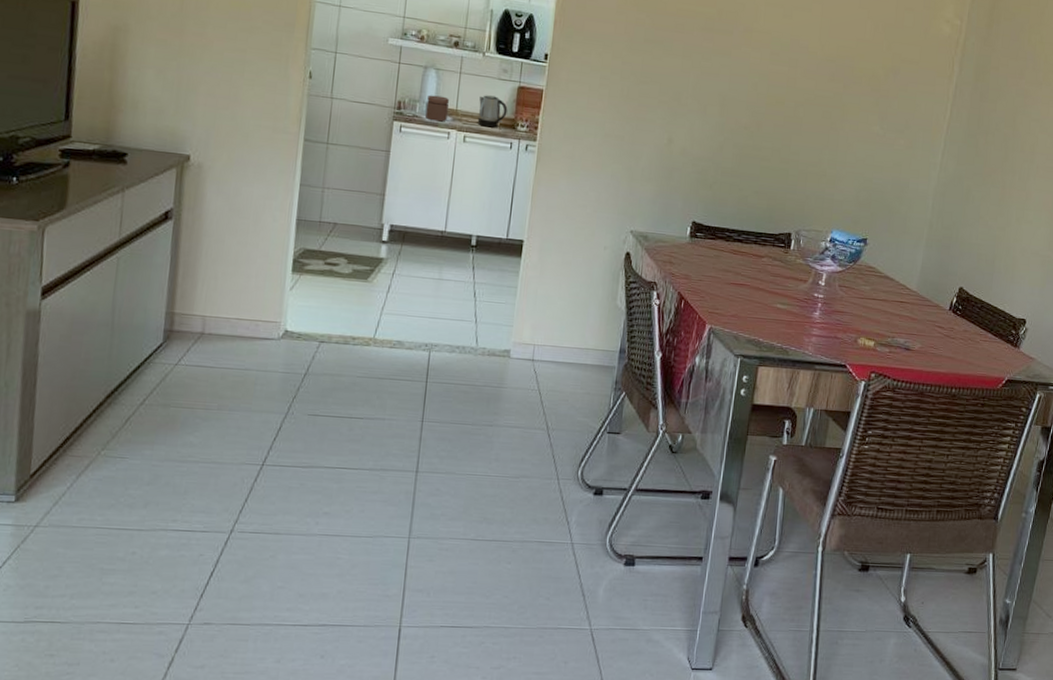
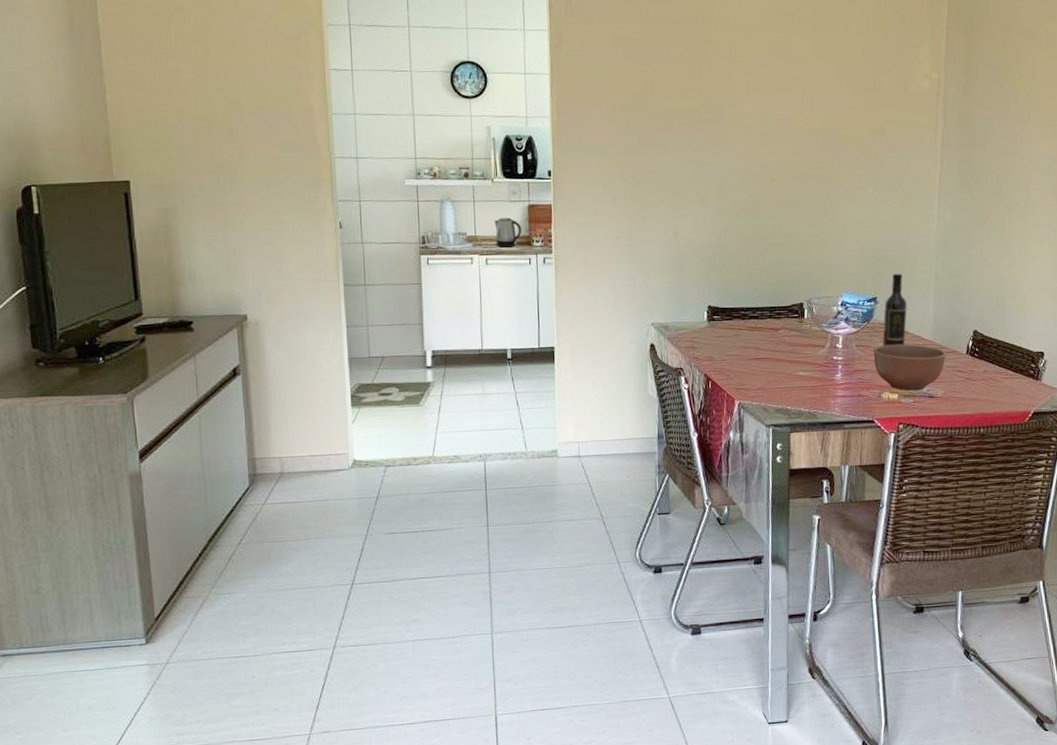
jar: present [425,95,449,122] -> none [448,225,468,250]
bowl: none [855,289,929,341] -> present [873,344,946,391]
wine bottle: none [865,217,897,293] -> present [882,273,908,347]

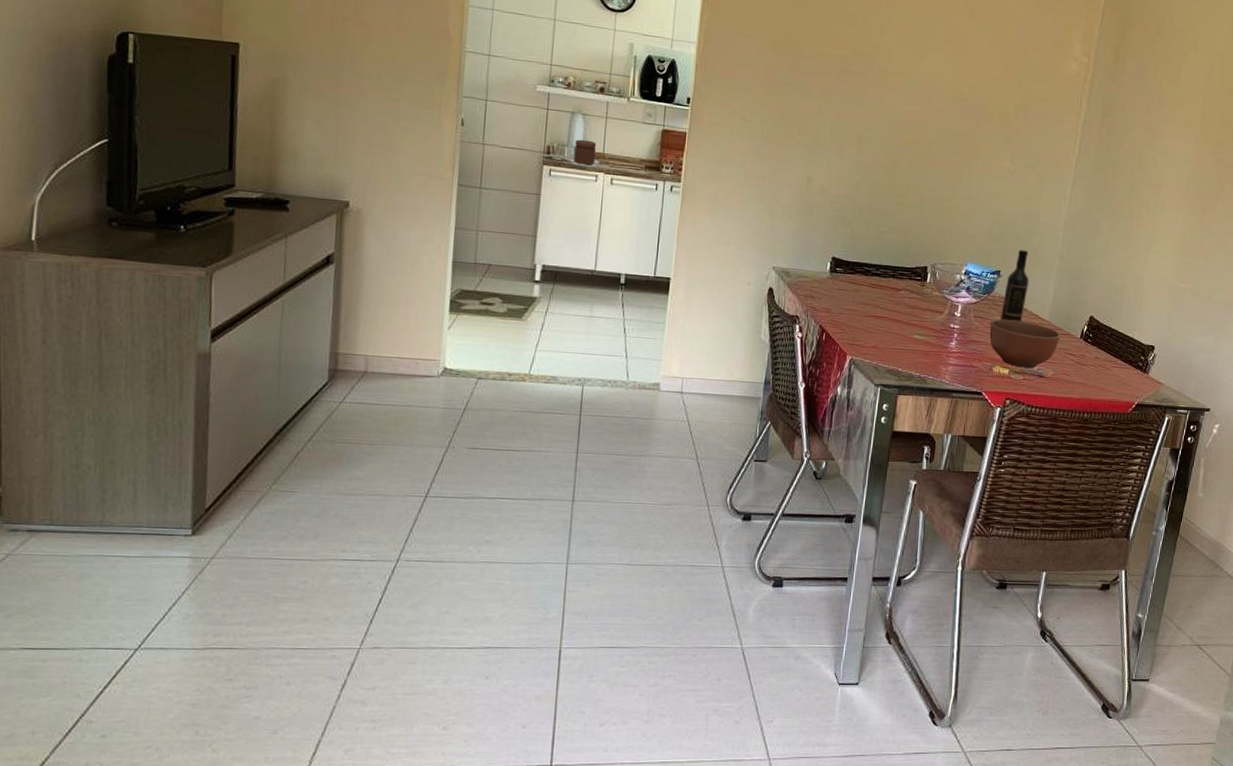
jar: none [448,225,468,250] -> present [574,139,596,165]
kettle: present [495,217,522,248] -> none [623,138,653,170]

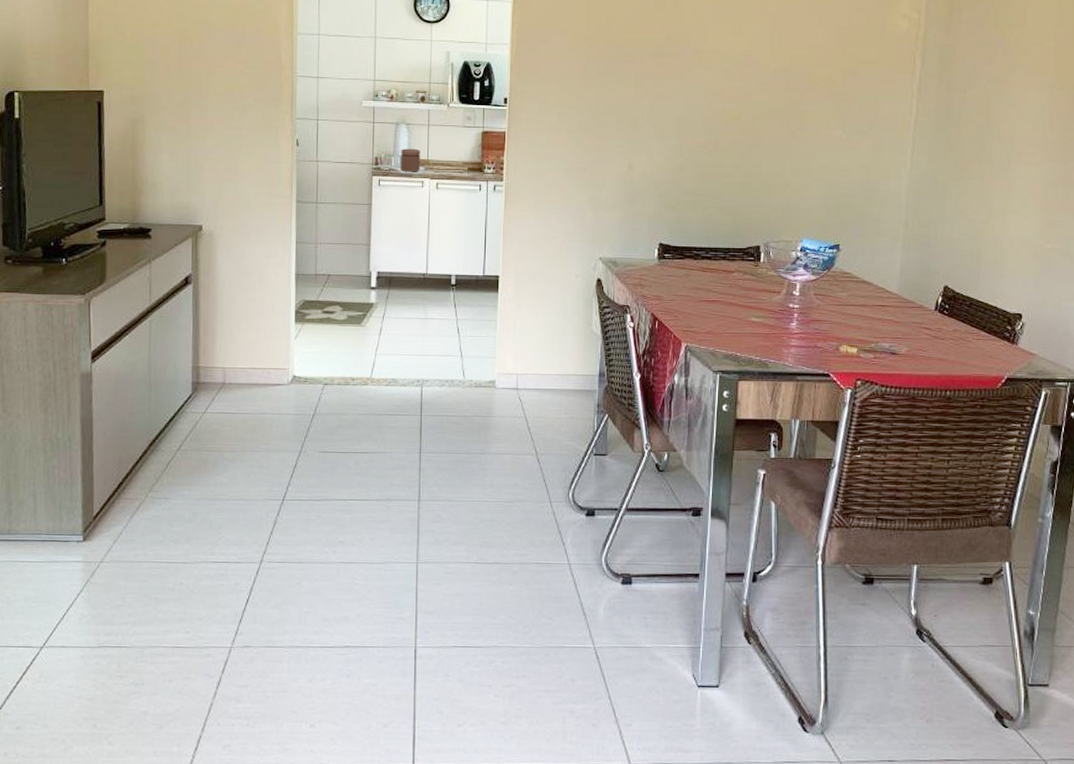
bowl: present [989,319,1061,369] -> none [833,295,912,346]
wine bottle: present [999,249,1030,322] -> none [842,220,873,298]

